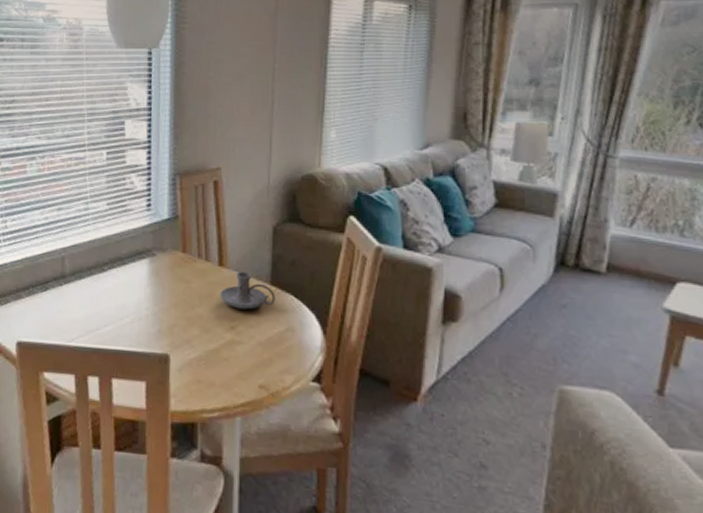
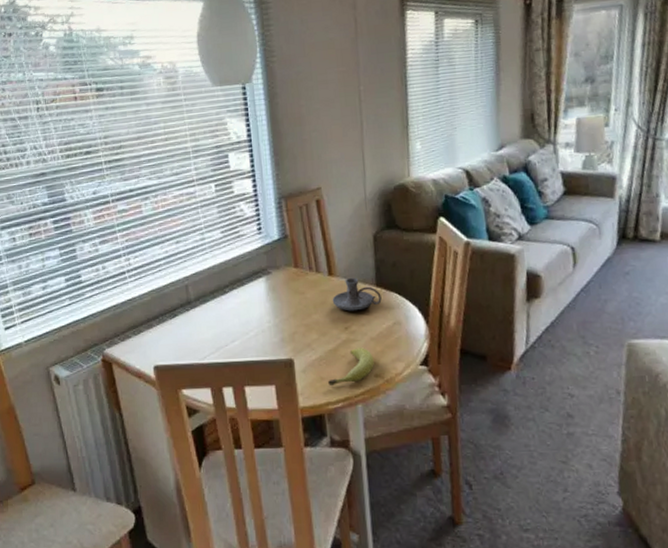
fruit: none [205,351,260,392] -> present [328,347,374,387]

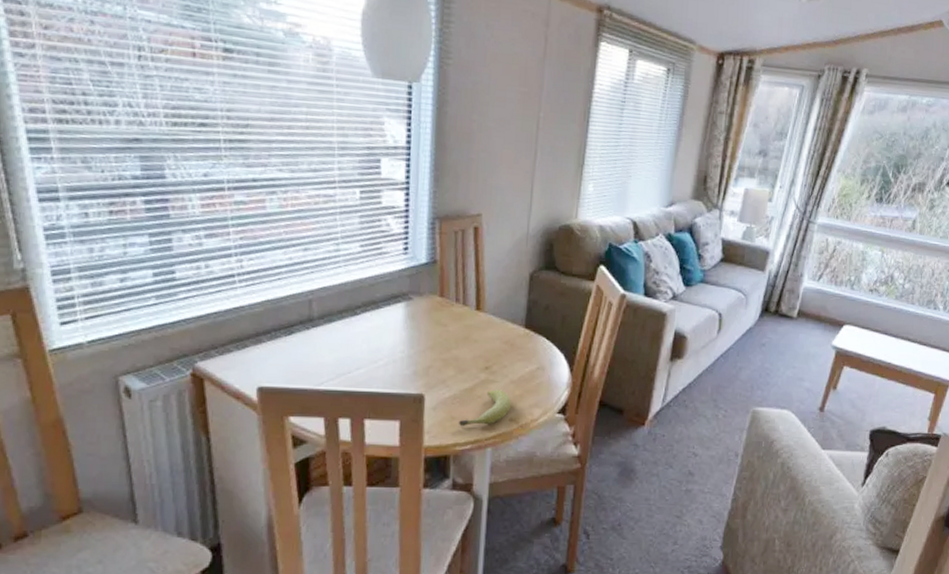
candle holder: present [332,277,382,311] -> none [476,315,529,351]

